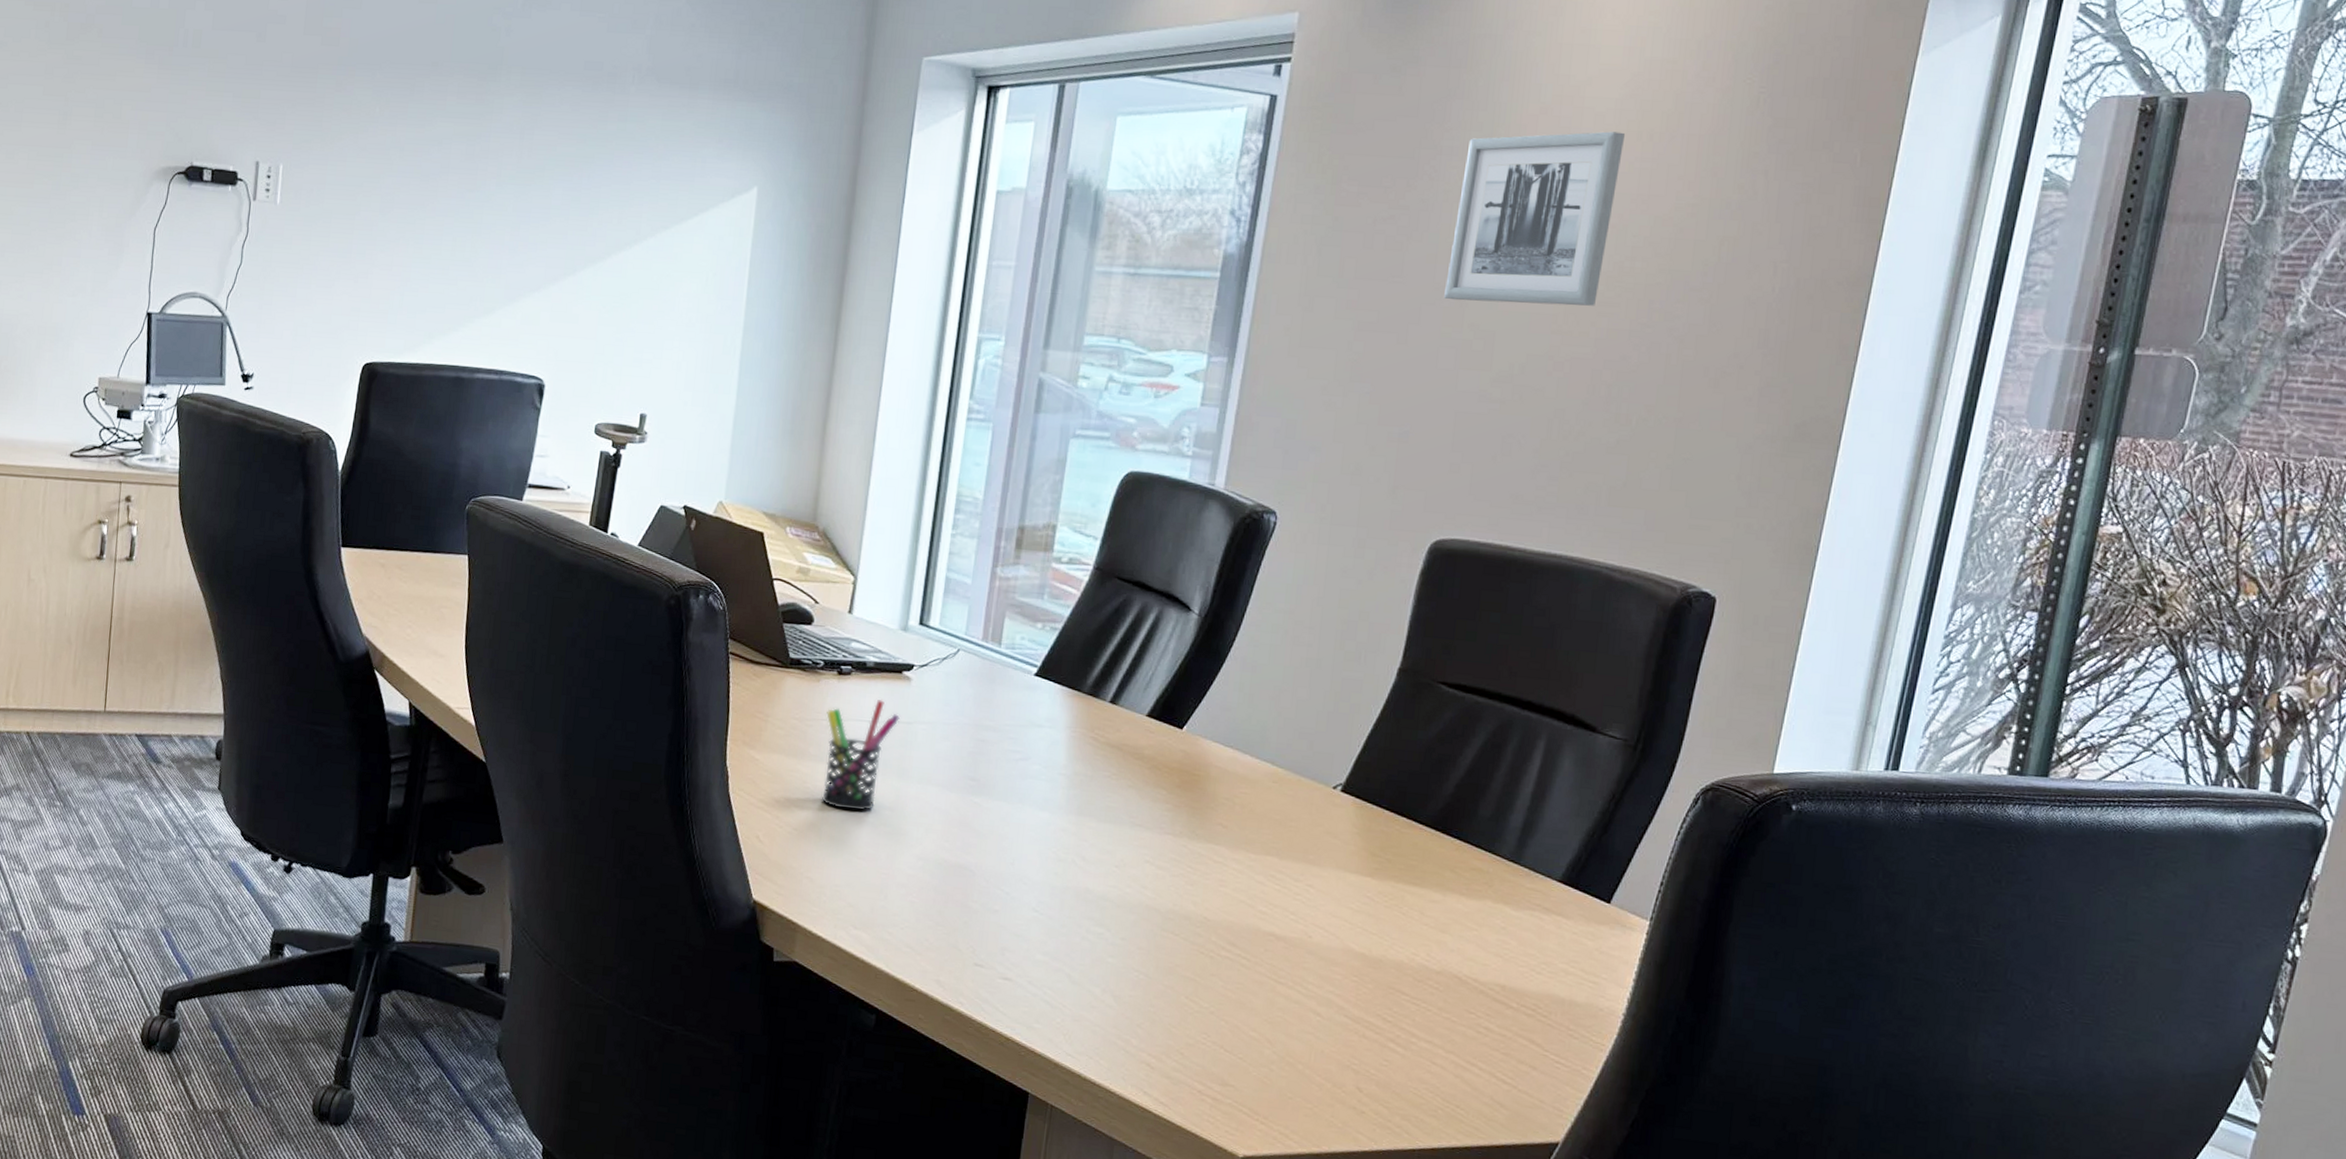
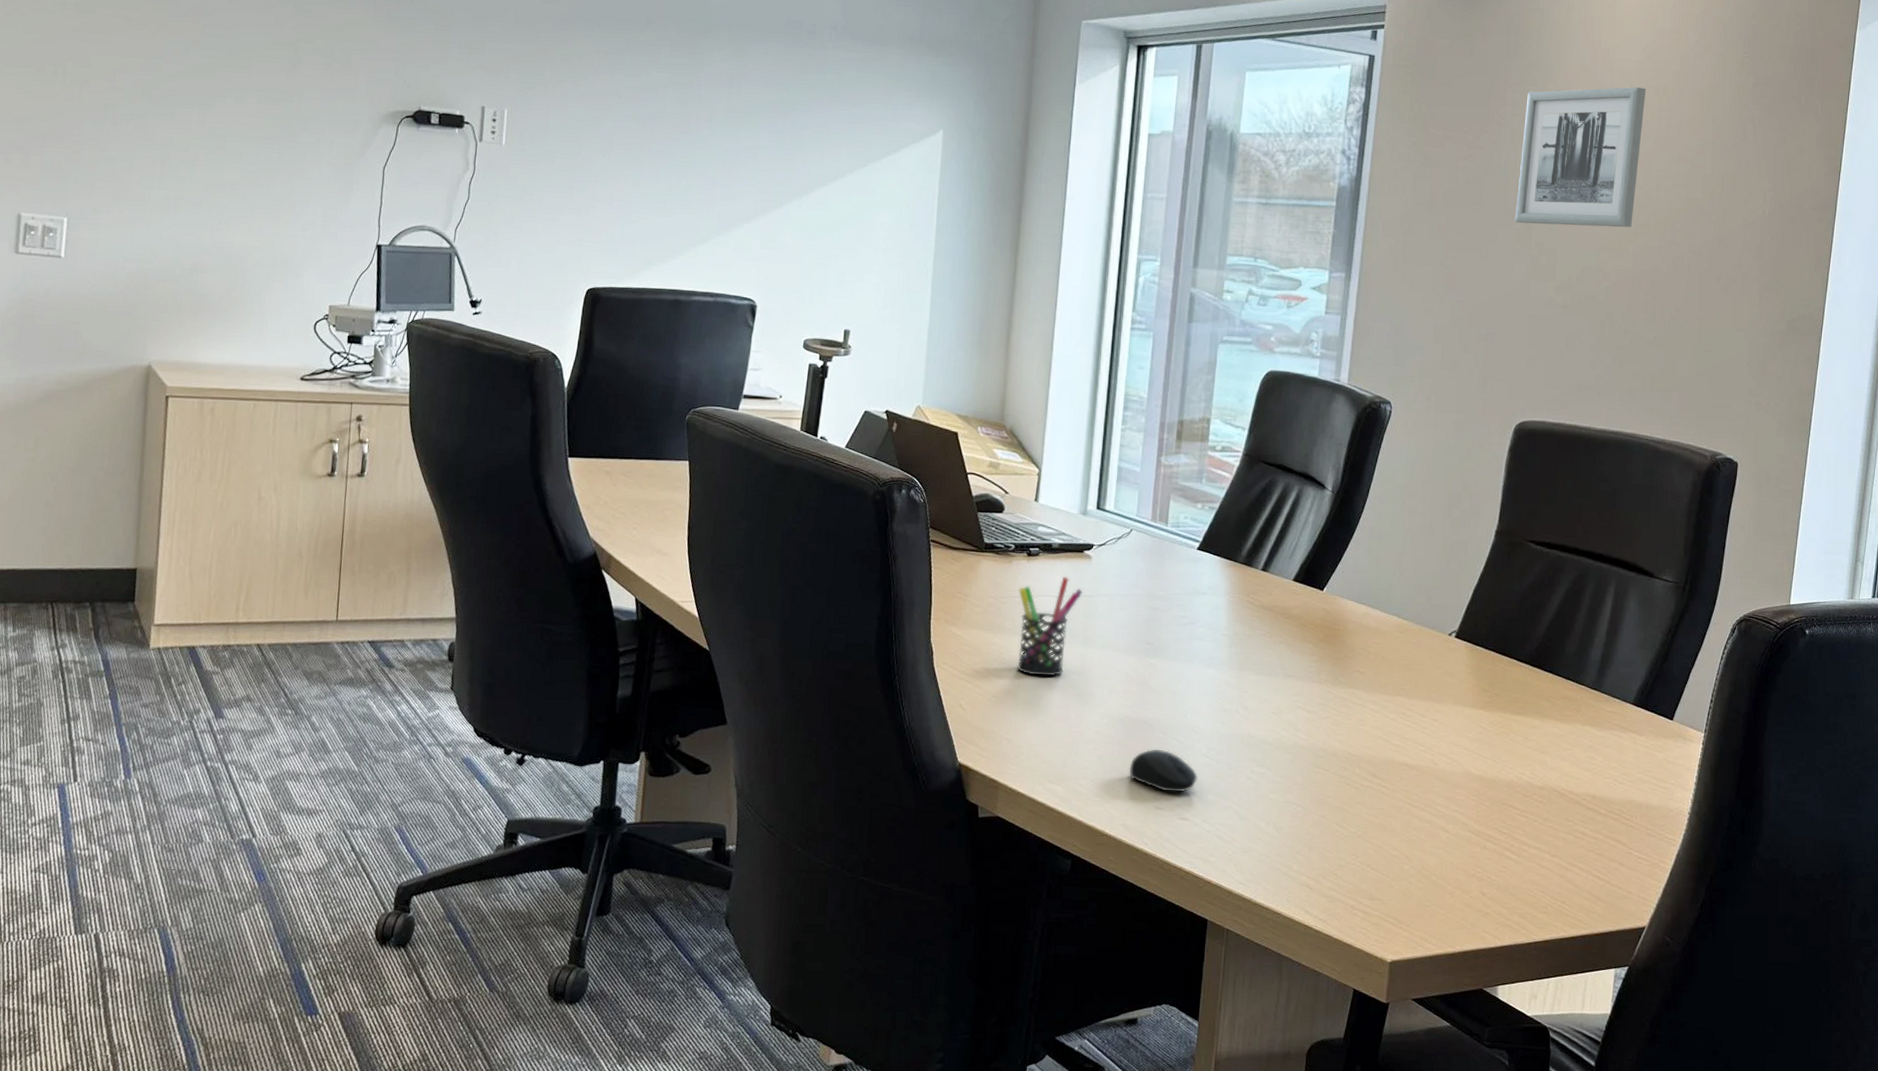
computer mouse: none [945,898,1025,950] -> present [1129,748,1198,793]

